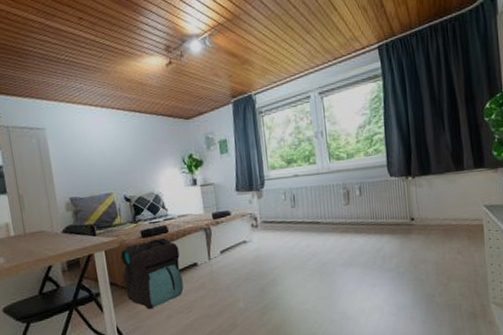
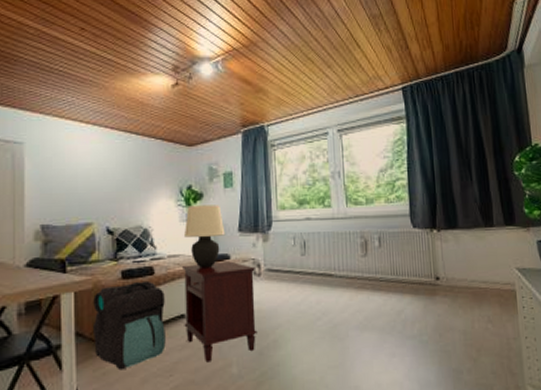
table lamp: none [189,169,225,225] -> present [183,205,226,268]
nightstand: none [190,216,258,300] -> present [181,261,258,363]

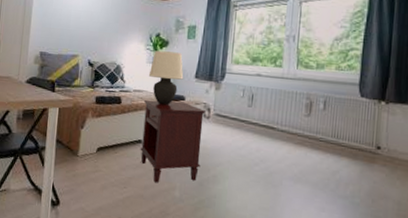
backpack: present [92,280,166,371] -> none [69,107,128,176]

